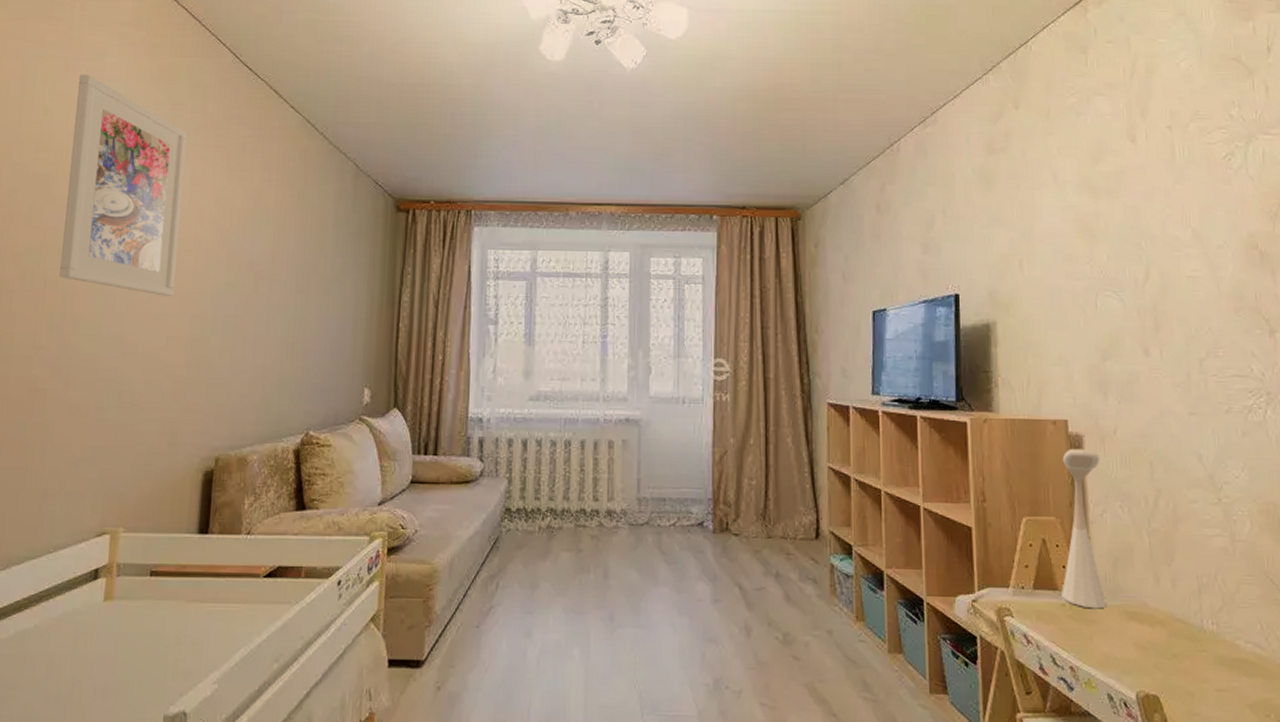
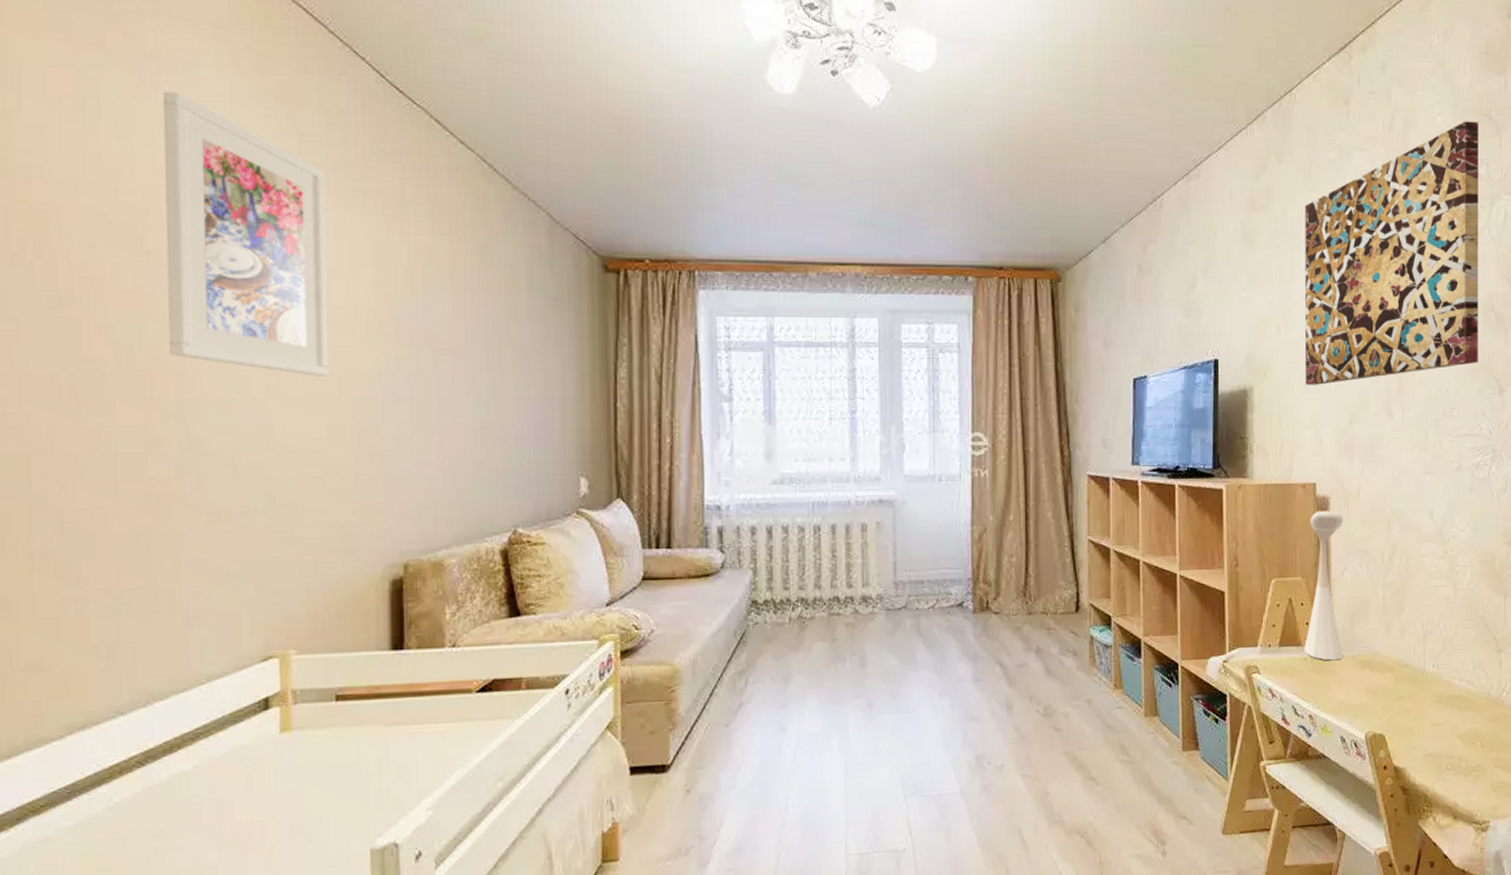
wall art: none [1044,65,1244,321] -> present [1304,121,1479,385]

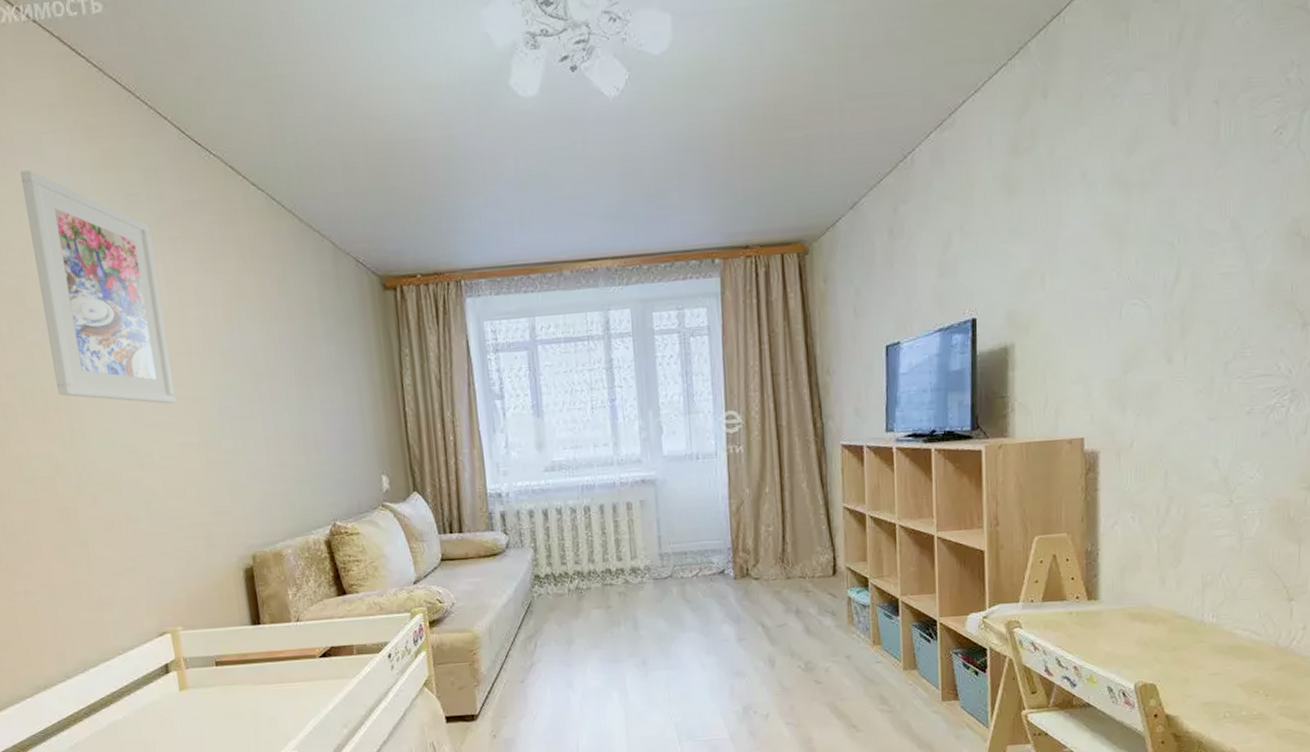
wall art: present [1304,121,1479,385] -> none [1072,16,1290,337]
desk lamp: present [1304,510,1344,661] -> none [1069,464,1115,614]

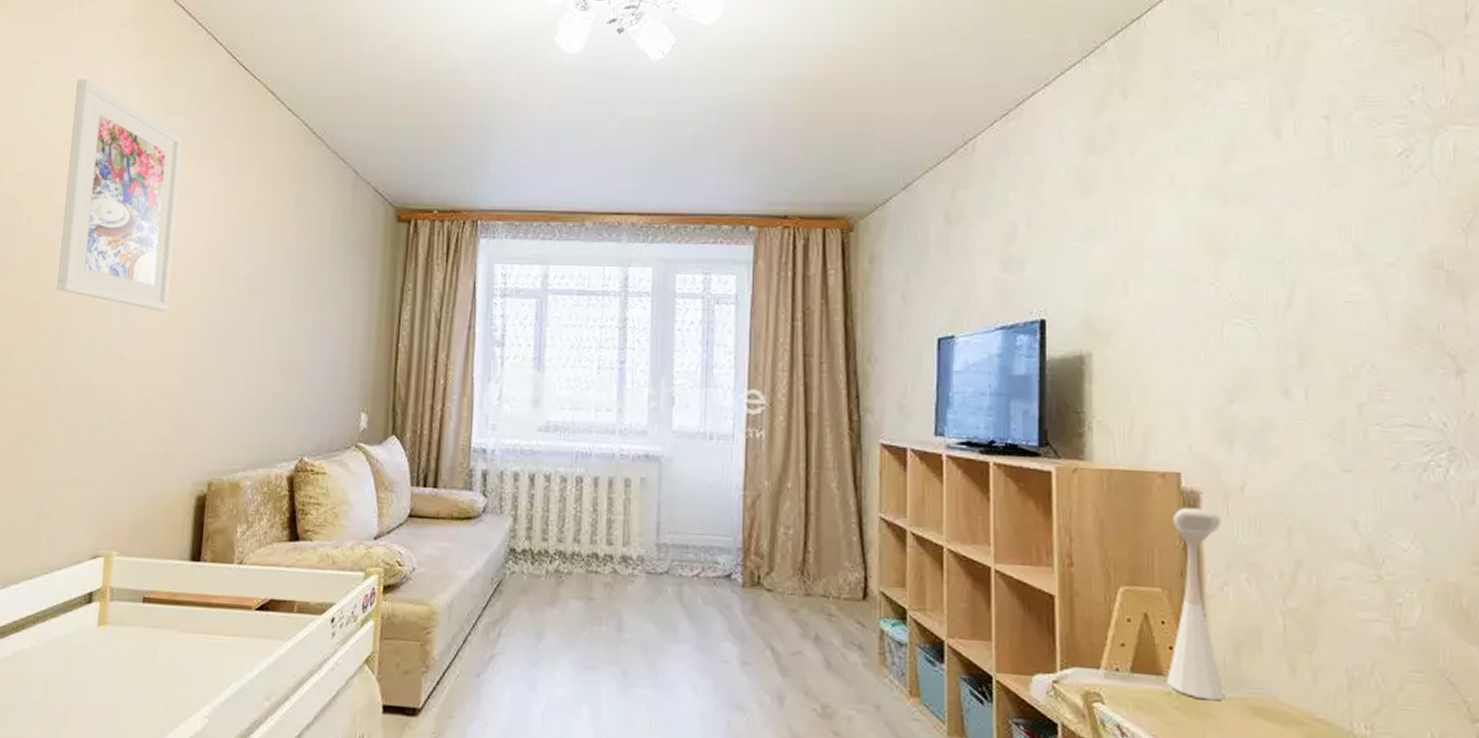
desk lamp: none [1069,464,1115,614] -> present [1167,507,1225,701]

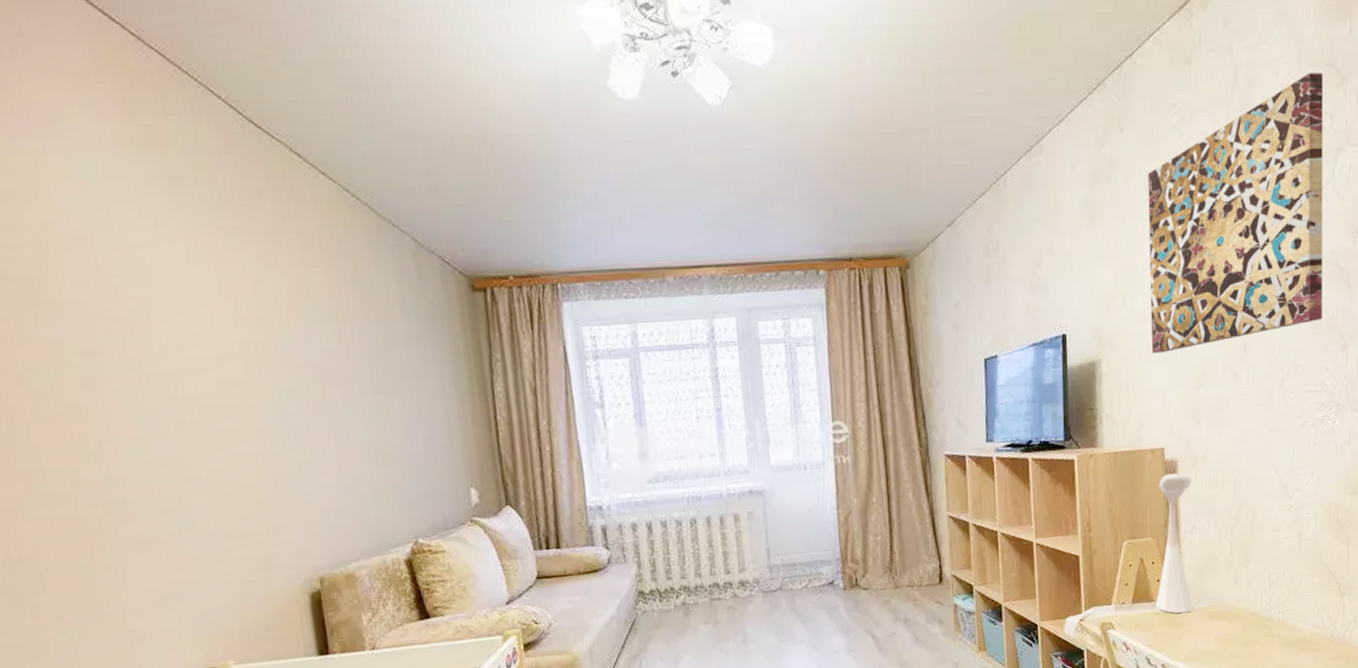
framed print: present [57,78,183,311] -> none [36,144,229,411]
wall art: none [1159,39,1421,354] -> present [1147,72,1323,353]

